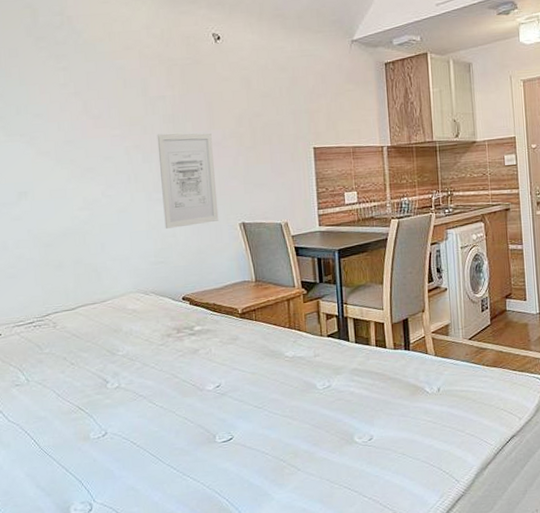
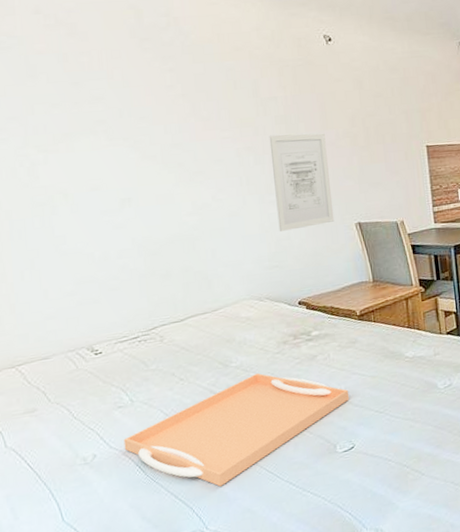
serving tray: none [20,362,230,464] -> present [123,372,350,487]

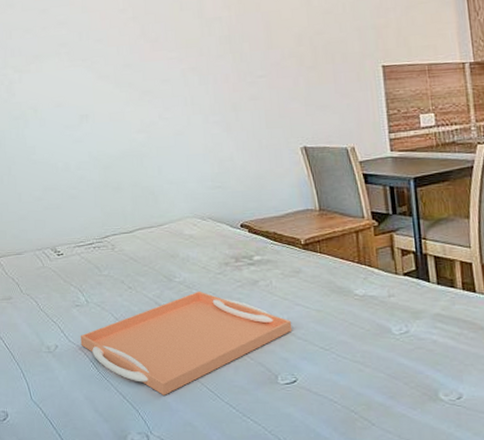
wall art: present [269,133,335,231] -> none [213,53,279,152]

